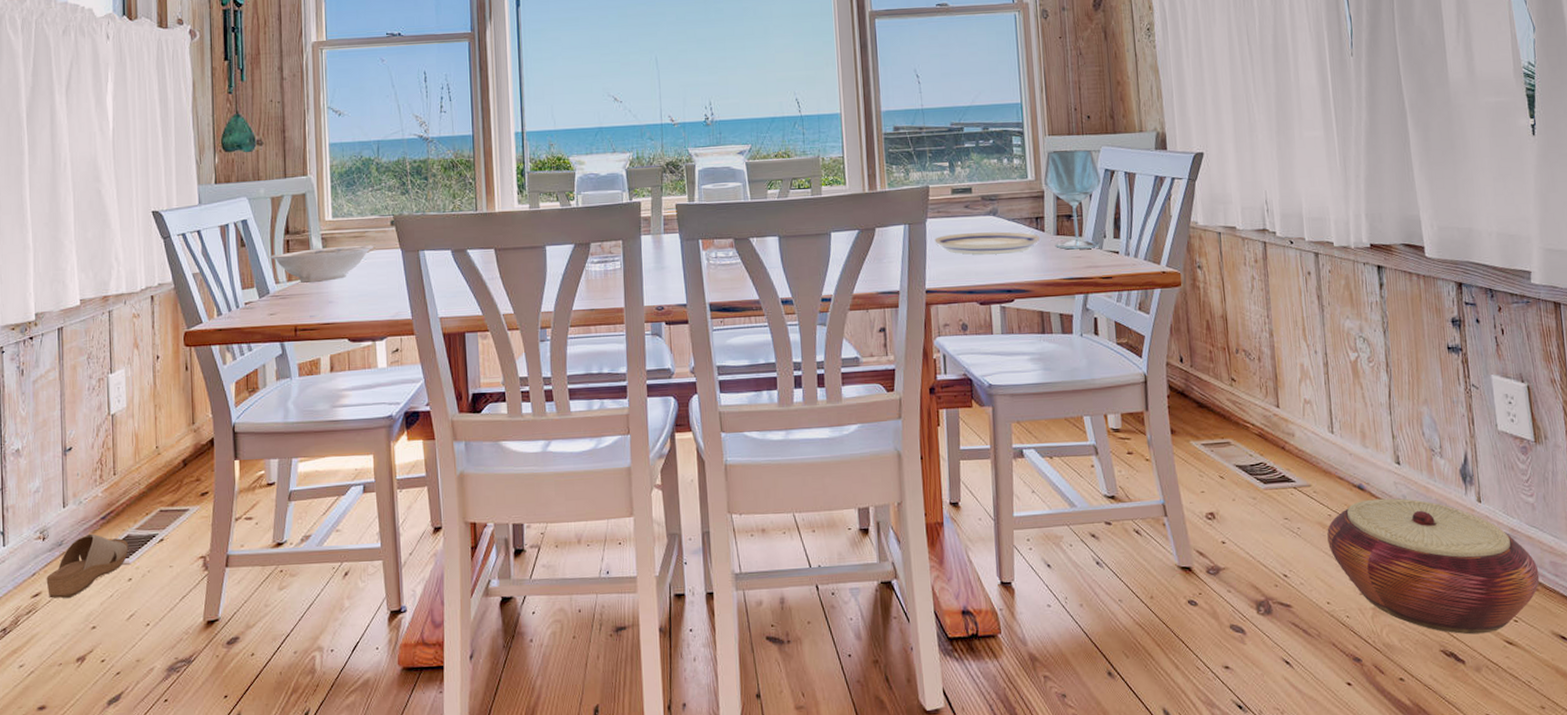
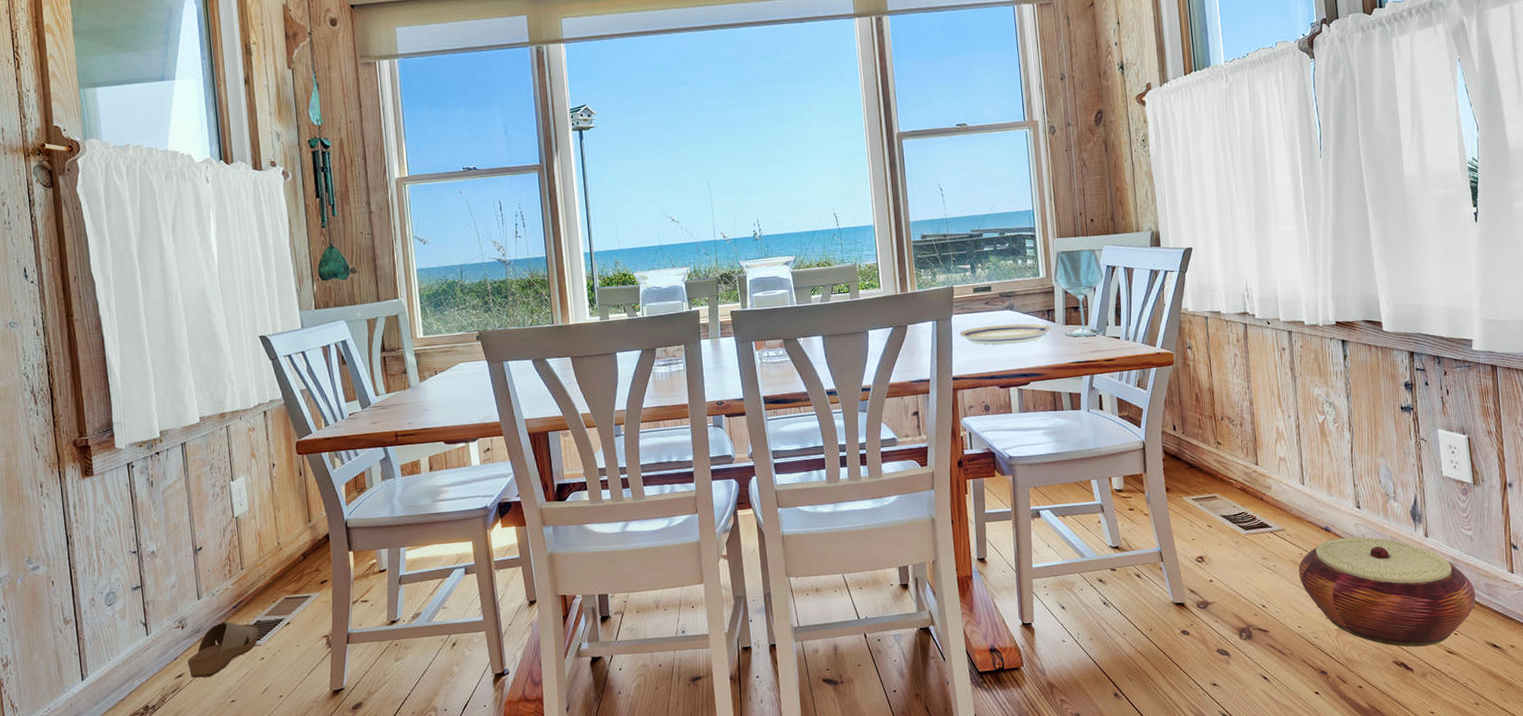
bowl: present [268,244,374,283] -> none [367,358,463,394]

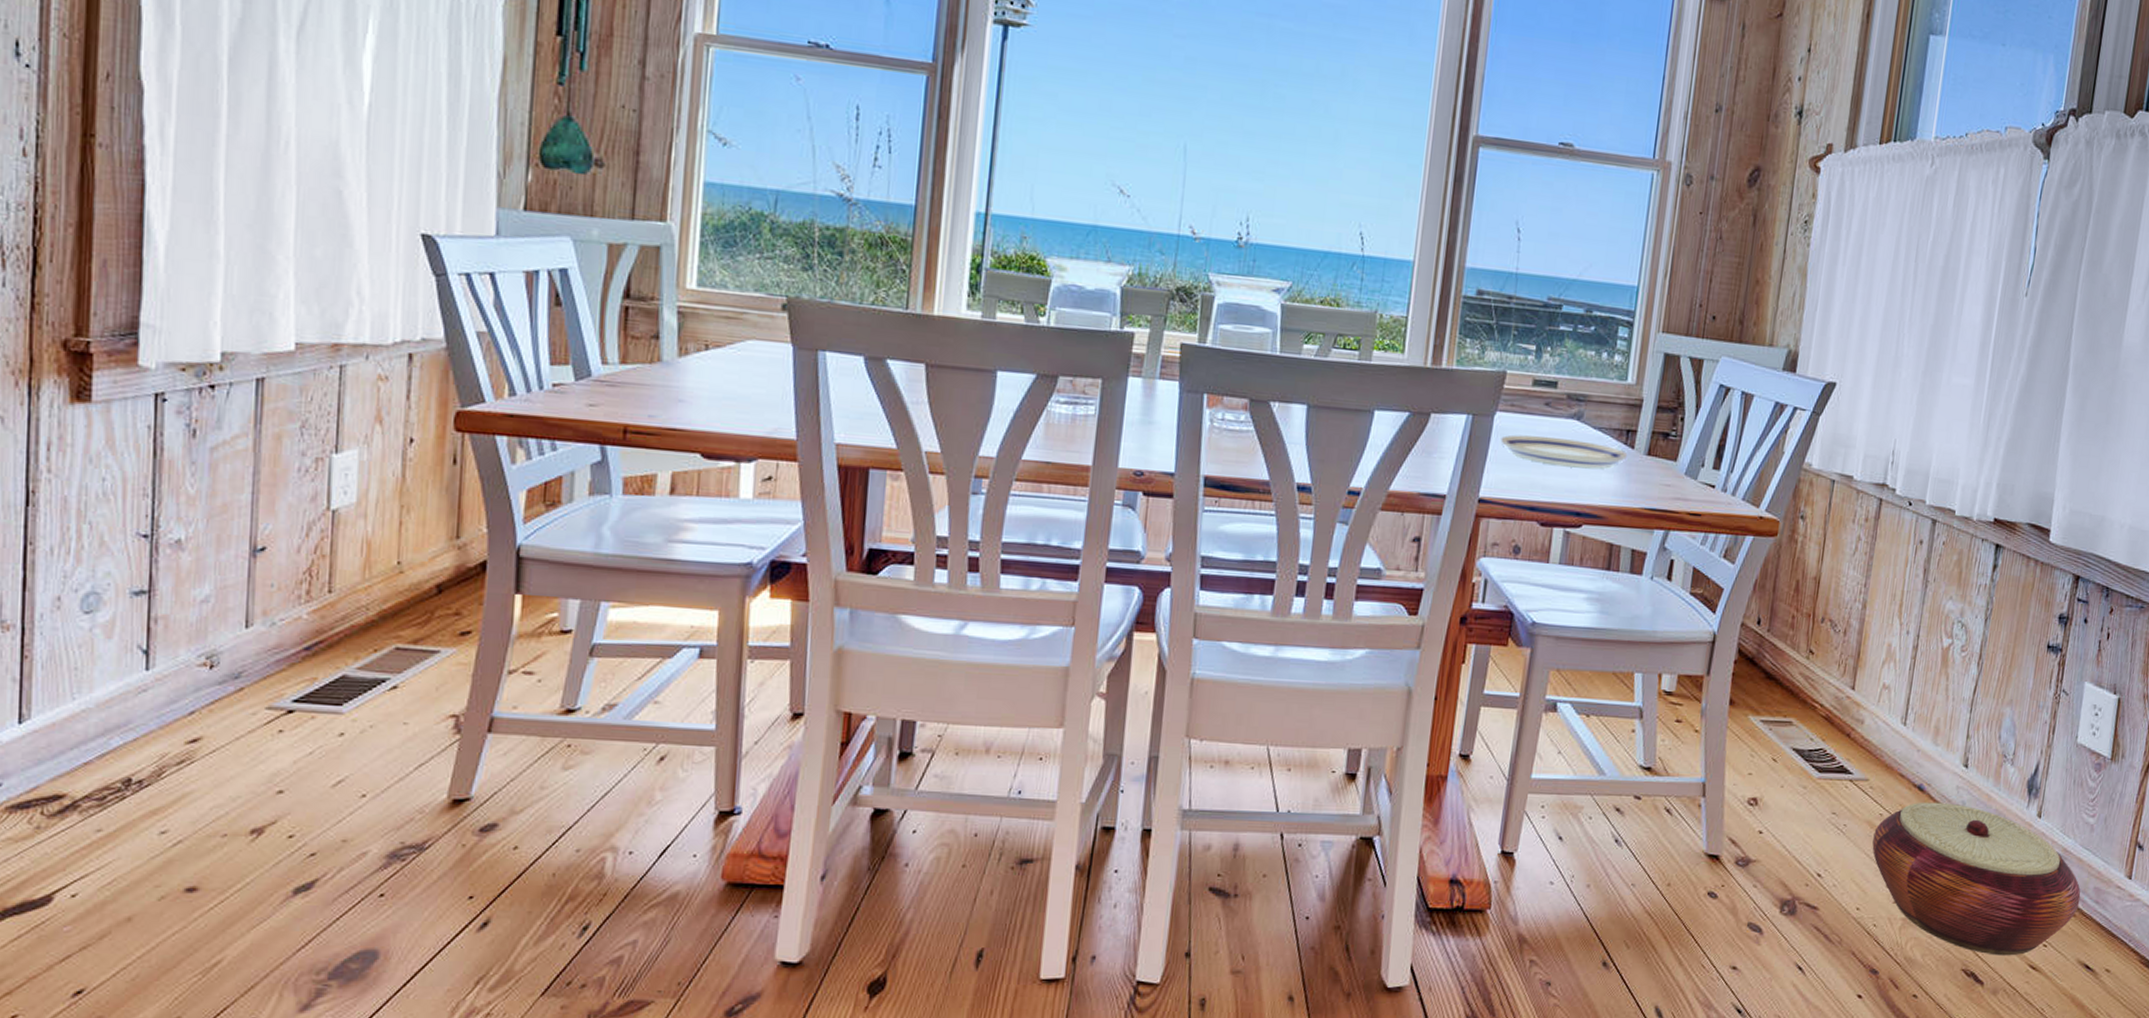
sandal: present [187,621,260,678] -> none [211,667,344,749]
wine glass: present [1053,248,1104,337] -> none [1642,352,1713,478]

